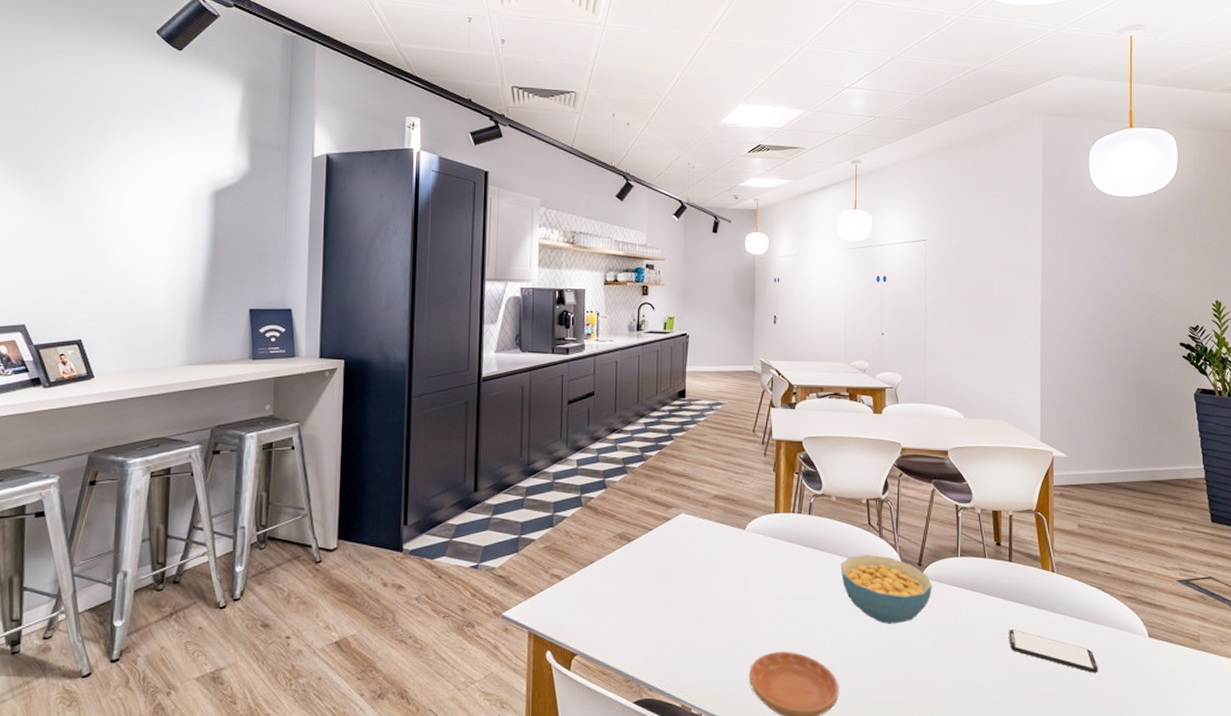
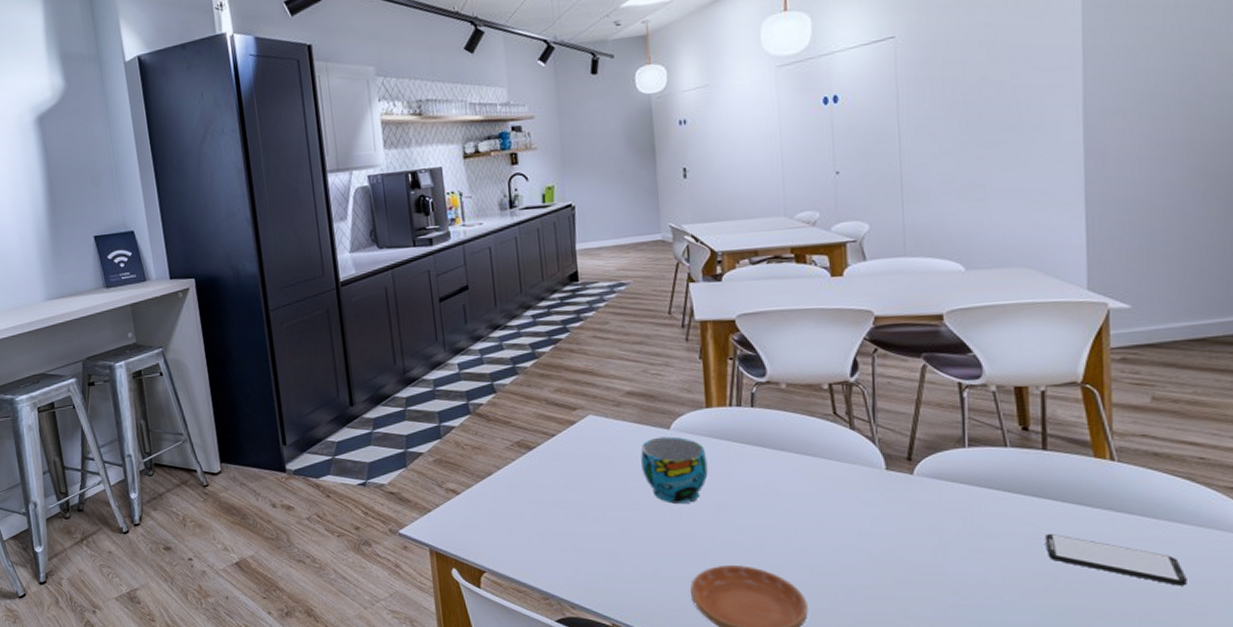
cup: none [720,536,772,595] -> present [640,436,708,504]
cereal bowl: present [840,555,932,624] -> none [798,450,929,531]

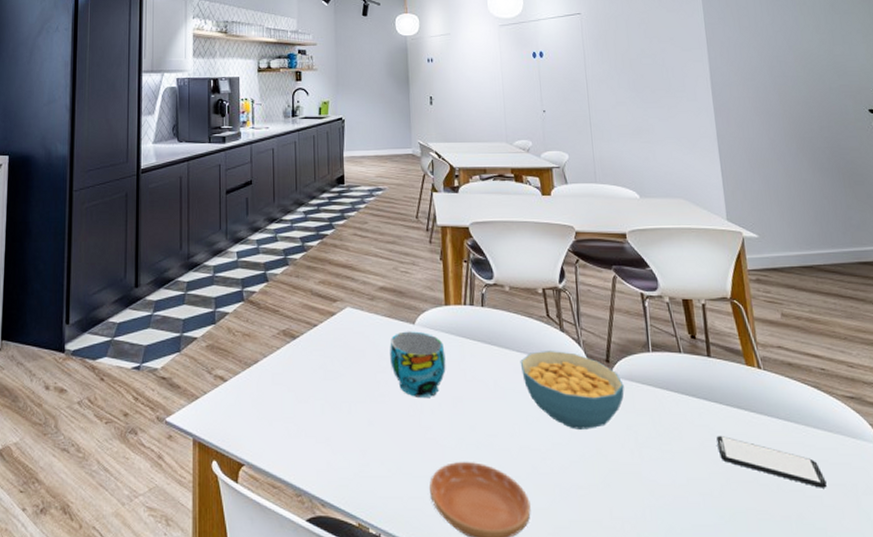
cereal bowl: none [798,450,929,531] -> present [520,351,624,430]

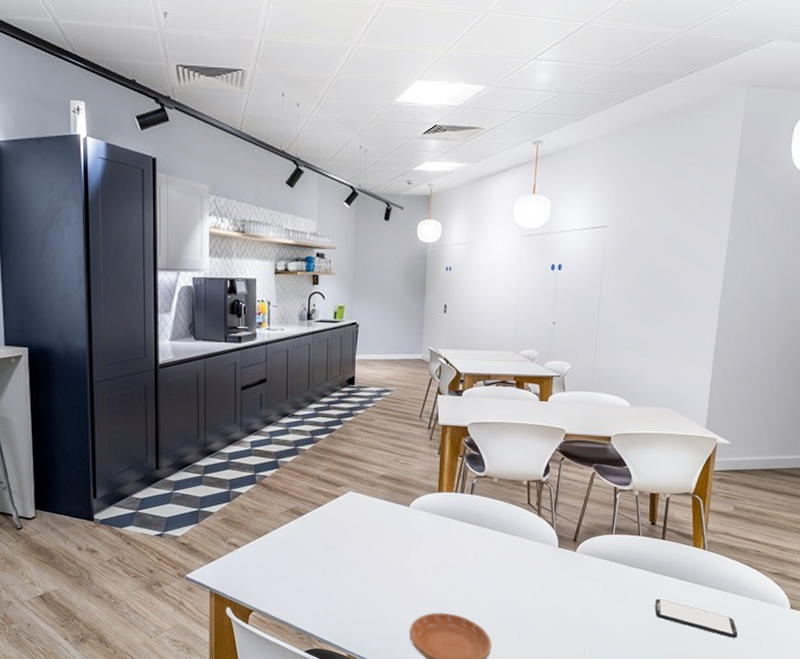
cup: present [390,331,446,397] -> none [385,512,434,564]
cereal bowl: present [520,351,624,430] -> none [498,531,585,592]

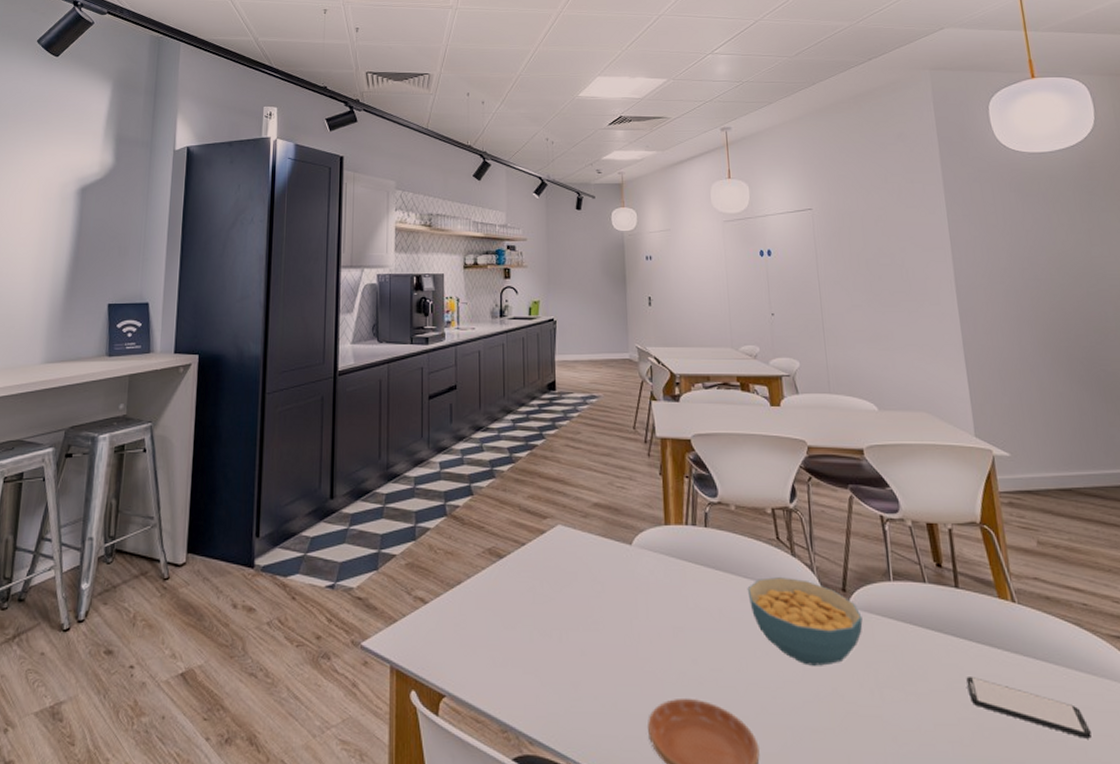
cereal bowl: none [498,531,585,592] -> present [747,577,863,666]

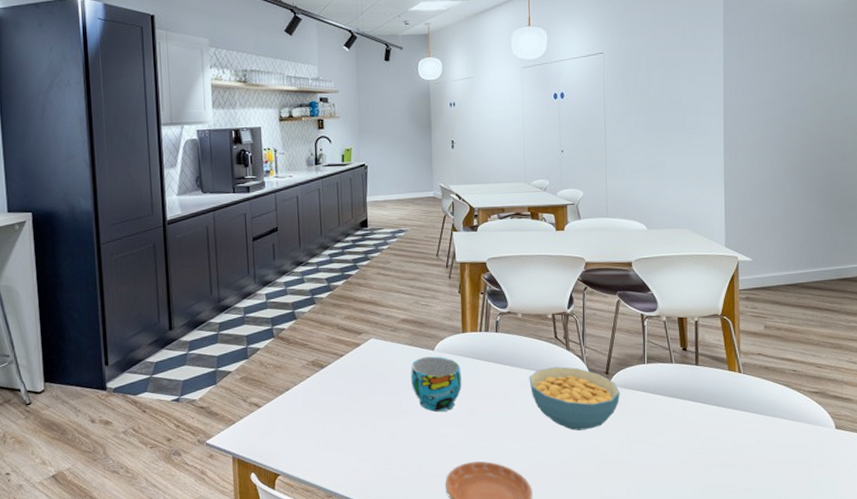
cup: none [604,552,666,626] -> present [411,356,462,412]
smartphone: present [966,677,1092,739] -> none [697,429,785,465]

